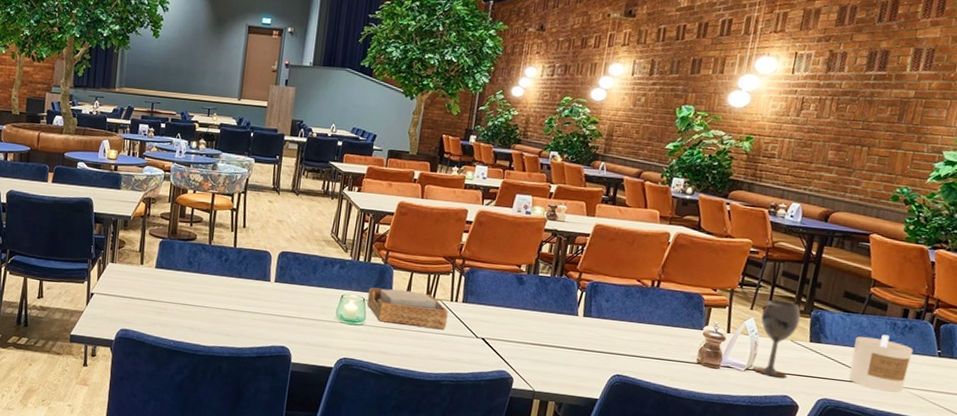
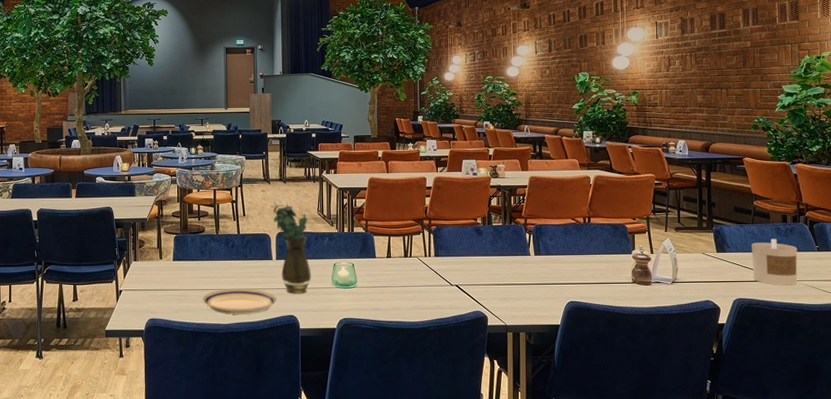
plate: none [183,307,269,340] -> present [202,288,277,315]
vase: none [277,216,319,324] -> present [273,202,311,294]
napkin holder: present [367,287,449,330] -> none [356,252,425,283]
wine glass: present [753,299,801,378] -> none [675,221,706,286]

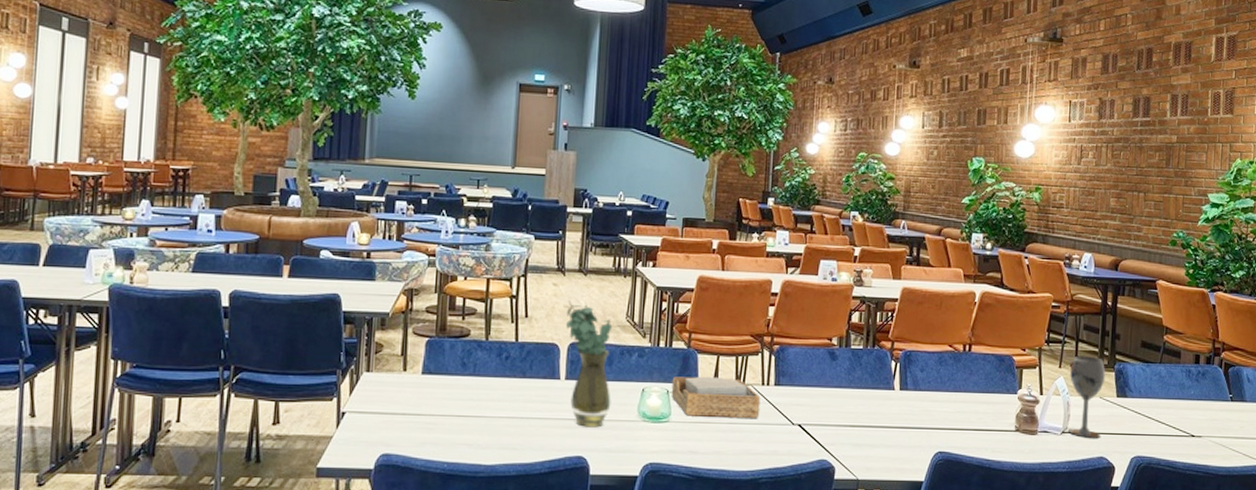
plate: present [202,288,277,315] -> none [458,416,562,453]
napkin holder: none [356,252,425,283] -> present [671,376,761,419]
wine glass: none [675,221,706,286] -> present [1068,355,1106,438]
candle: present [752,238,798,287] -> none [1155,383,1209,443]

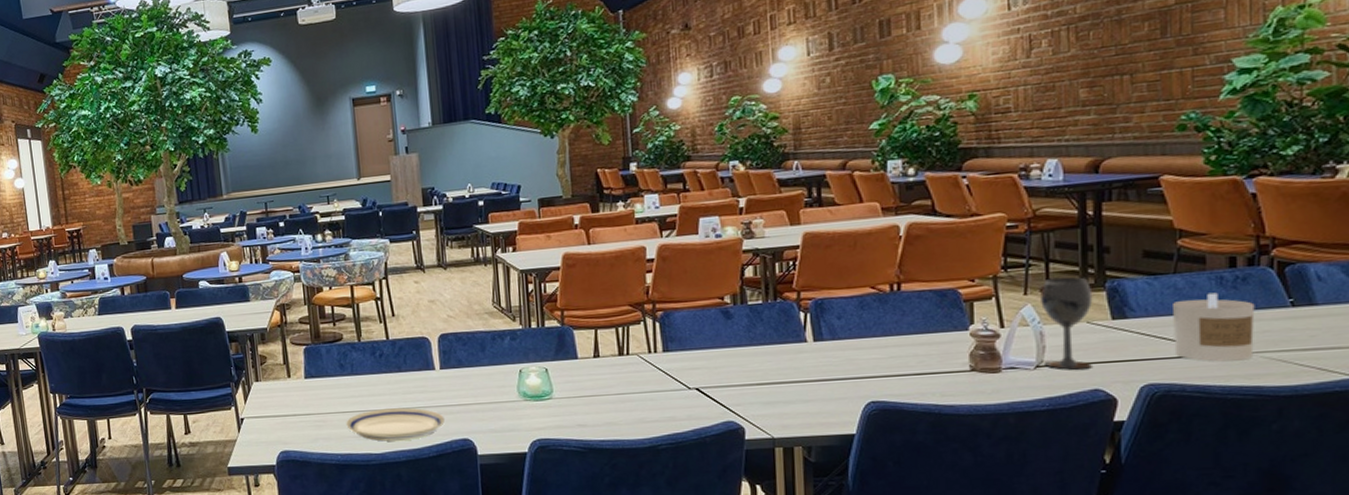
plate: none [458,416,562,453] -> present [346,407,445,442]
vase: present [566,301,613,428] -> none [431,295,490,412]
napkin holder: present [671,376,761,419] -> none [549,350,650,391]
candle: none [1155,383,1209,443] -> present [1173,292,1255,362]

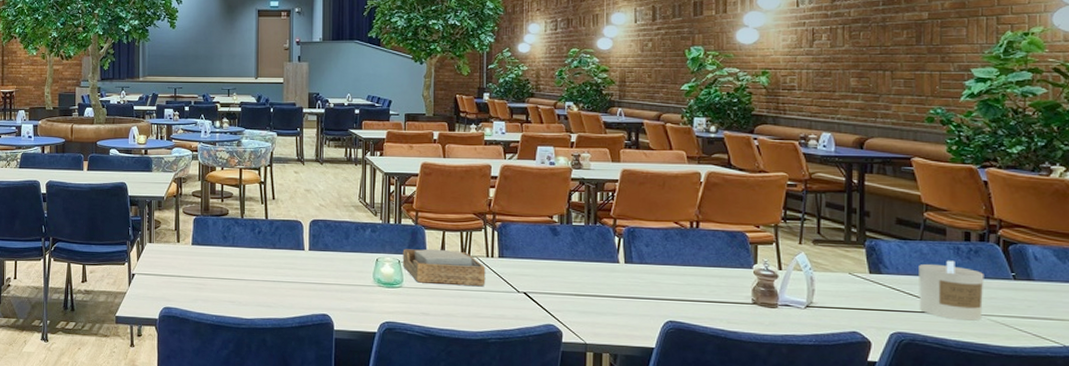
plate: present [346,407,445,442] -> none [223,279,308,310]
napkin holder: none [549,350,650,391] -> present [402,248,486,287]
wine glass: present [1040,276,1093,370] -> none [812,232,855,313]

